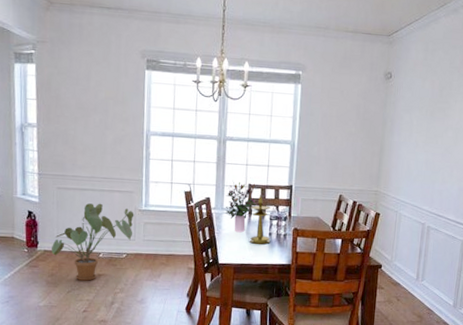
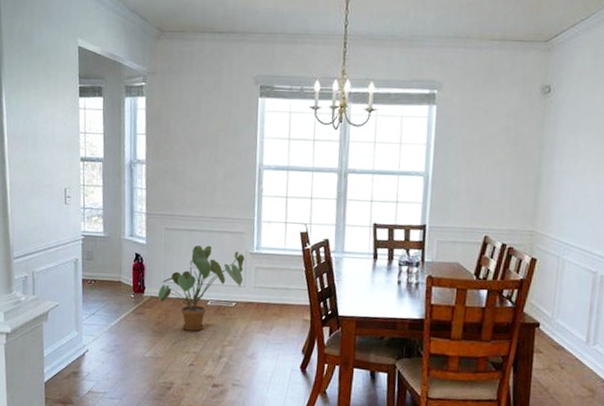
bouquet: present [225,181,256,233] -> none [347,220,382,281]
candlestick: present [250,194,271,245] -> none [375,235,400,295]

